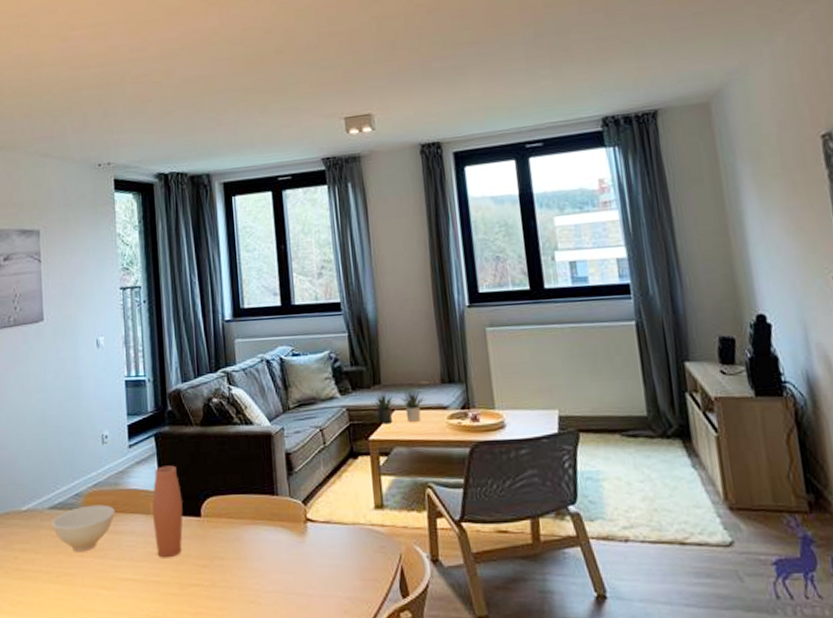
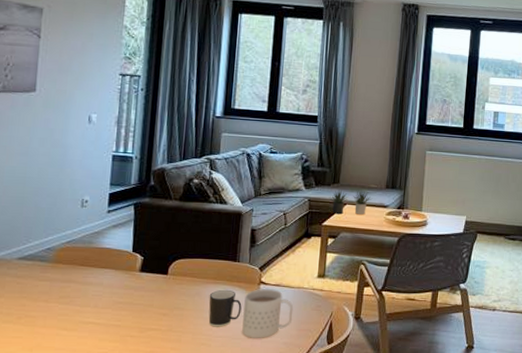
bowl: present [52,504,116,552] -> none [19,258,86,298]
vase: present [151,465,183,558] -> none [121,230,153,307]
mug: none [250,531,290,580] -> present [208,289,242,327]
mug: none [291,527,352,593] -> present [241,289,294,338]

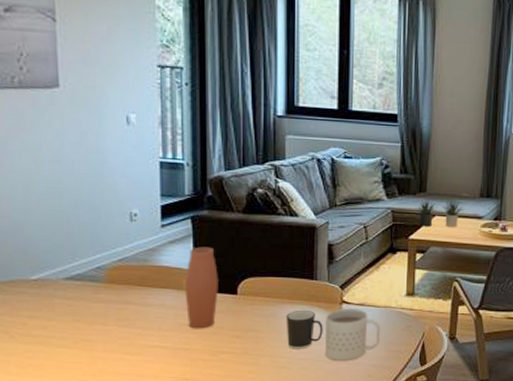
vase: none [121,230,153,307] -> present [184,247,218,329]

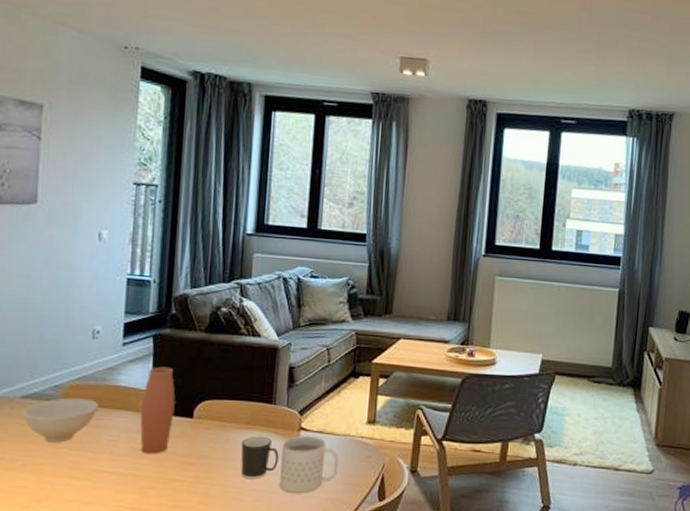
bowl: none [68,278,144,321] -> present [23,398,100,443]
succulent plant: present [415,199,464,228] -> none [380,321,430,352]

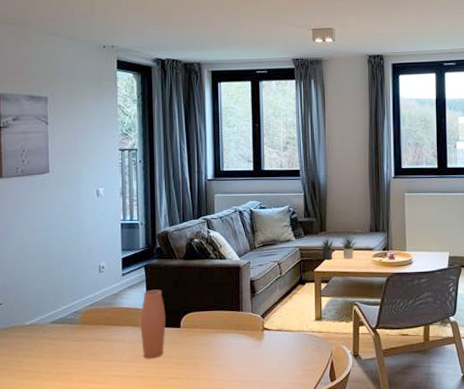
bowl: present [23,398,100,443] -> none [53,319,109,356]
mug: present [240,436,279,479] -> none [219,337,249,373]
mug: present [279,436,339,493] -> none [250,334,296,381]
succulent plant: none [380,321,430,352] -> present [318,235,358,260]

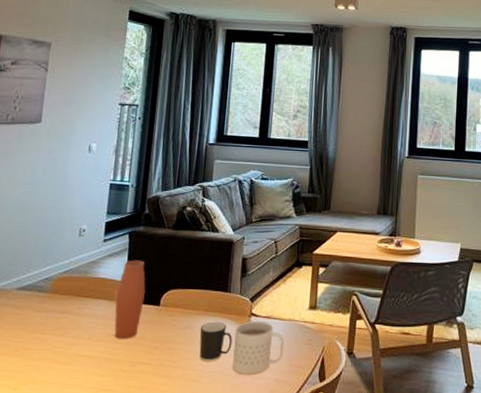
mug: none [219,337,249,373] -> present [199,321,233,362]
mug: none [250,334,296,381] -> present [232,321,285,374]
succulent plant: present [318,235,358,260] -> none [319,216,363,243]

